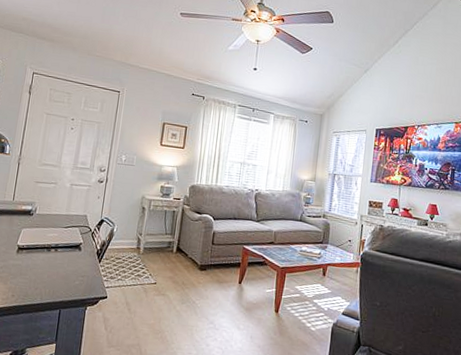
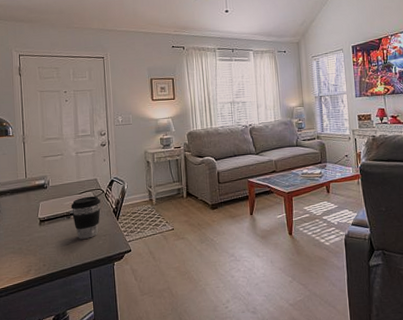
coffee cup: none [53,231,86,277] -> present [71,196,101,239]

